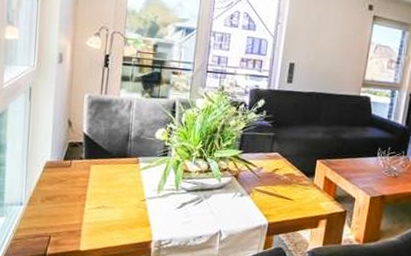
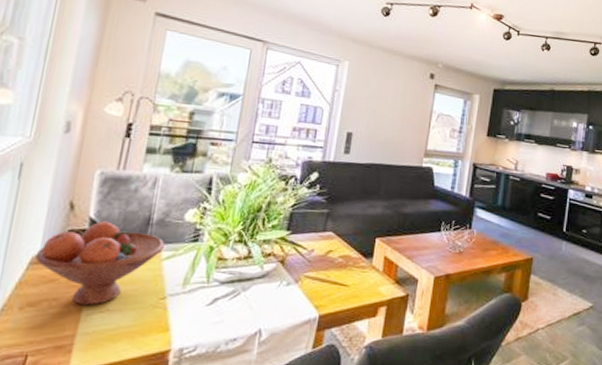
fruit bowl: none [48,136,141,203] -> present [34,221,165,306]

